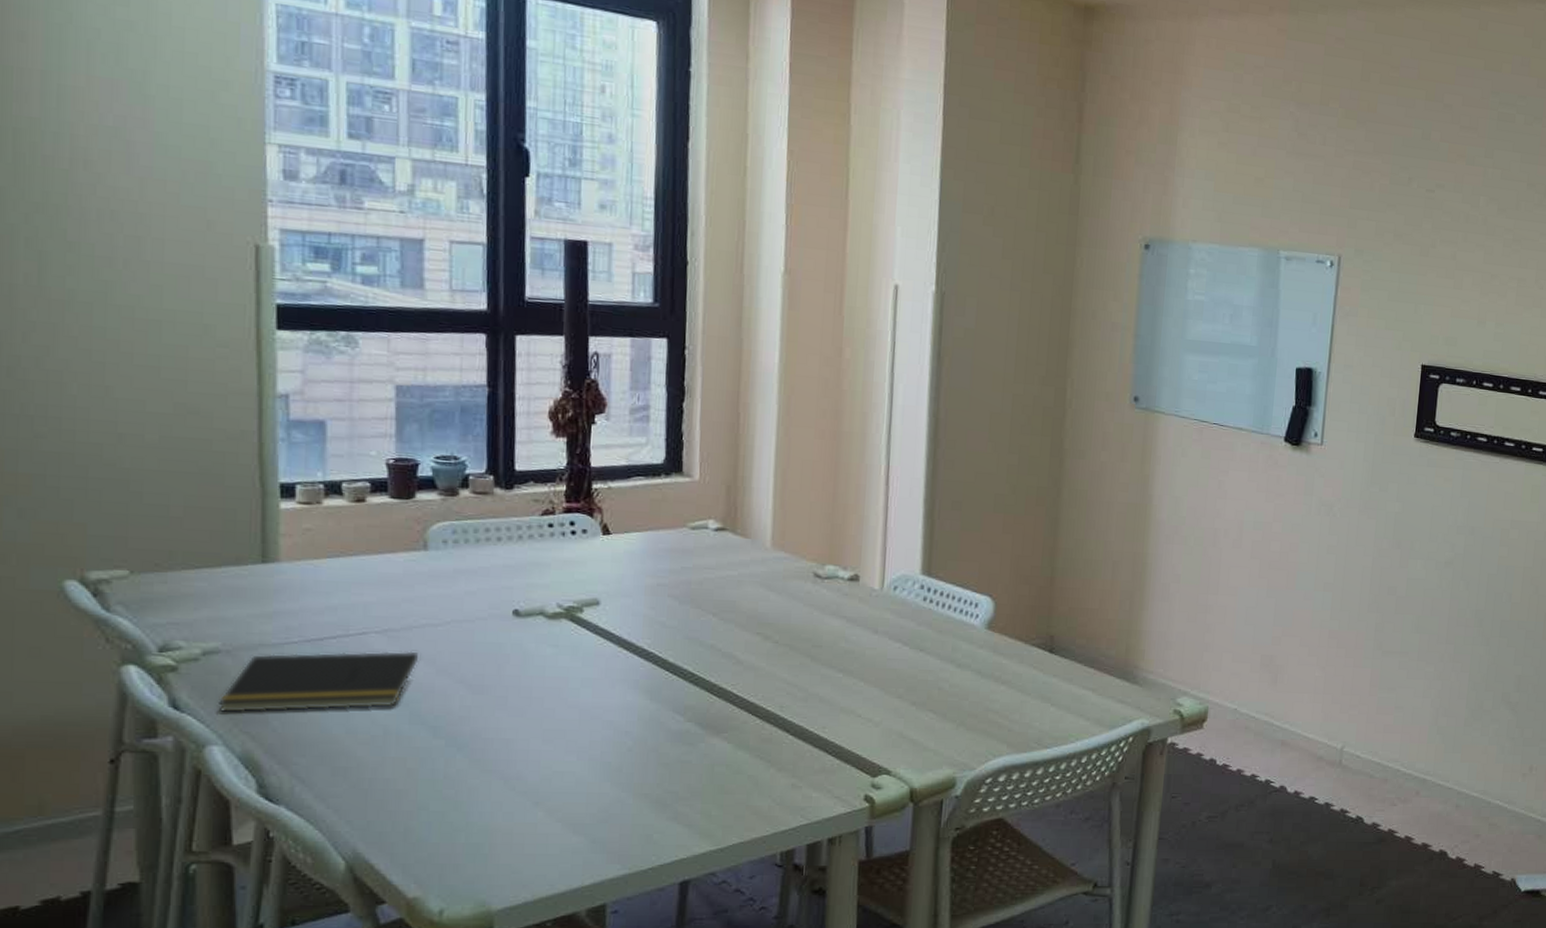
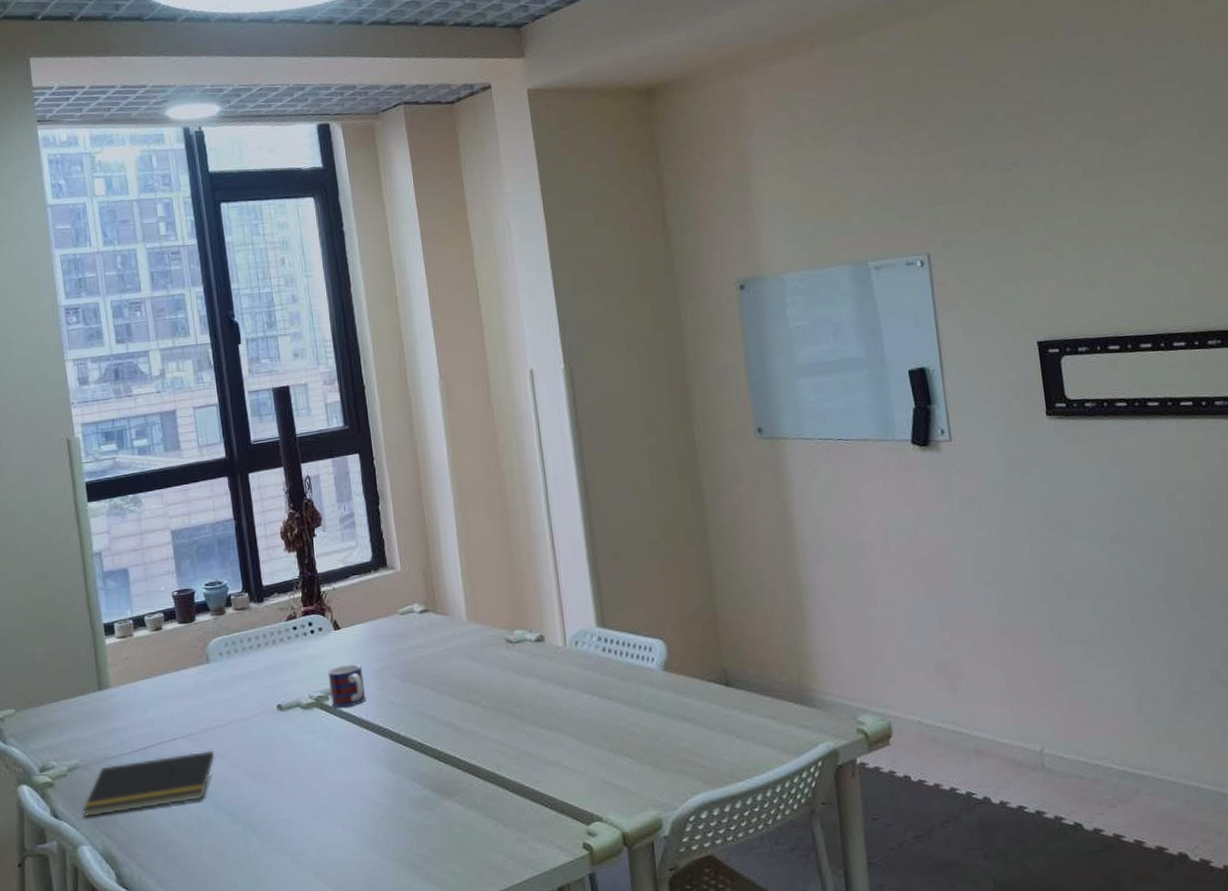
mug: none [585,575,632,623] -> present [327,664,366,708]

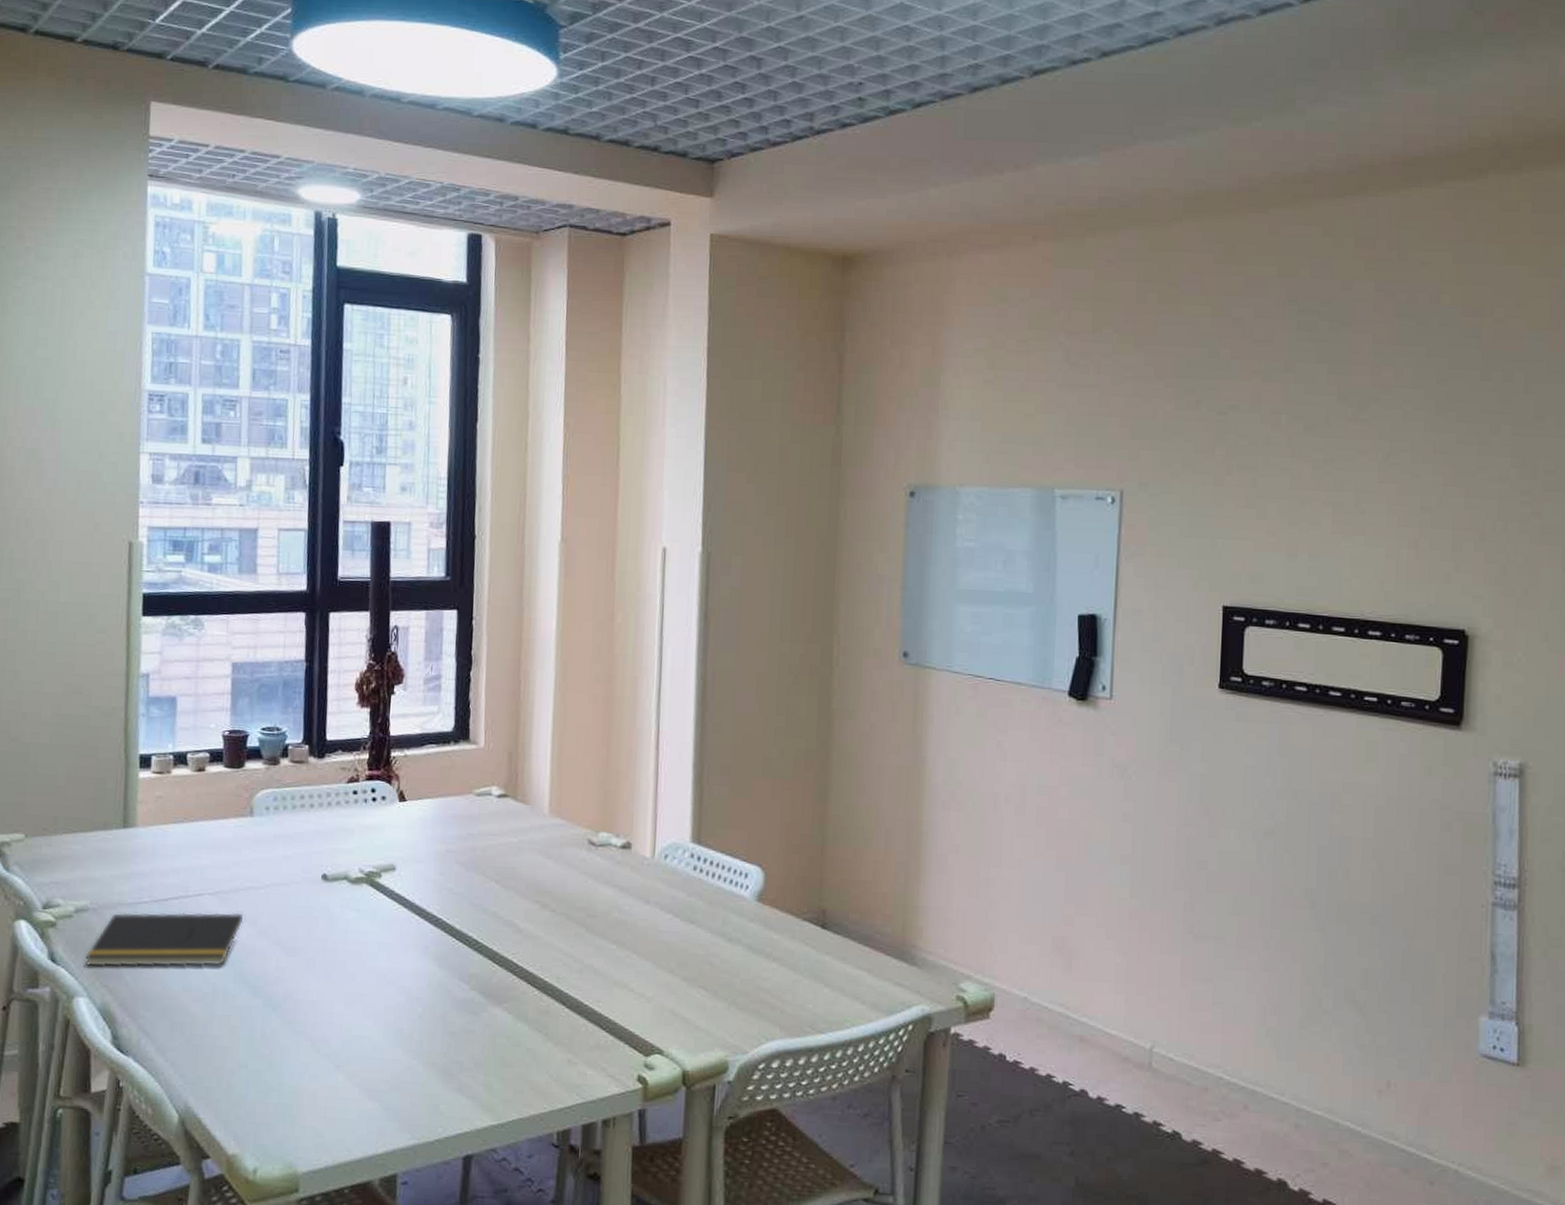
mug: present [327,664,366,708] -> none [383,841,424,889]

